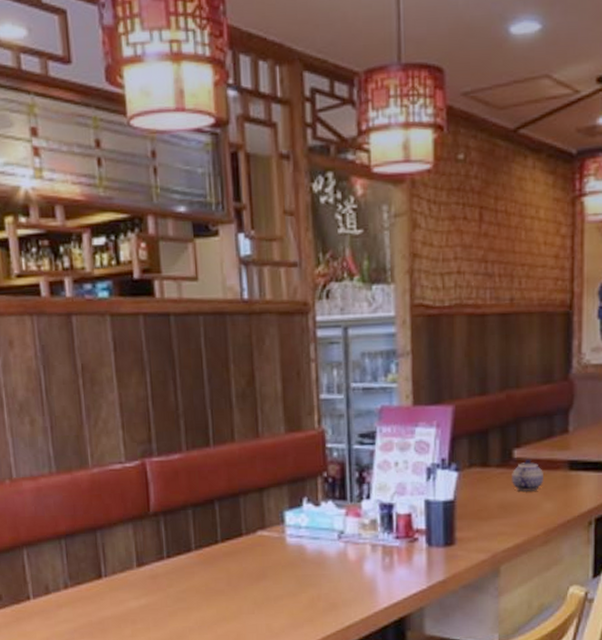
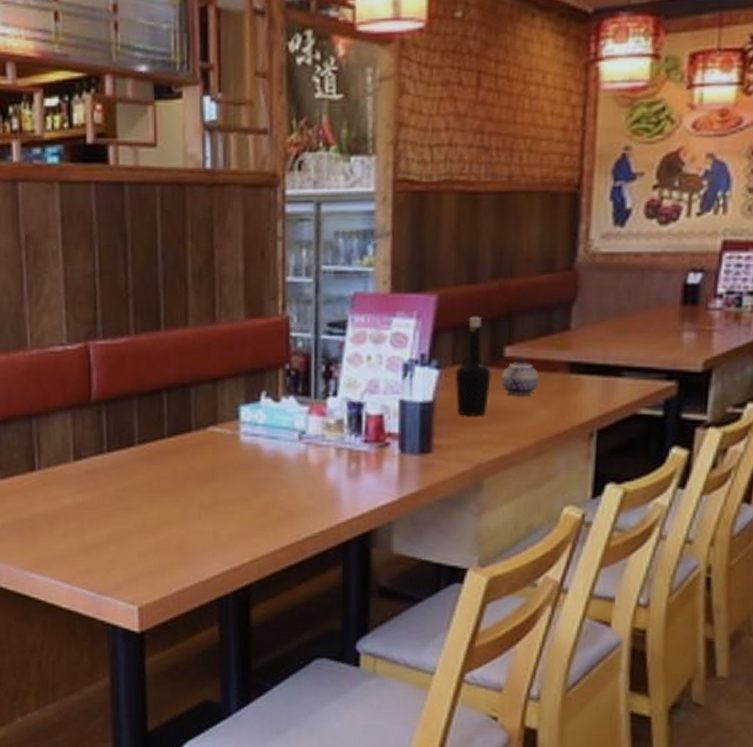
bottle: none [473,423,503,512] -> present [456,316,491,416]

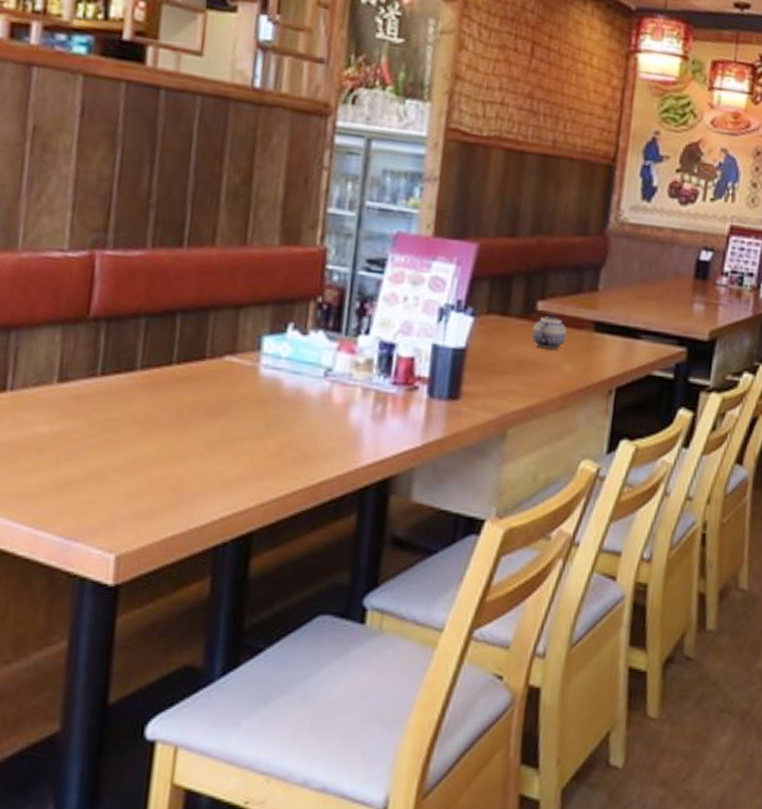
bottle: present [456,316,491,416] -> none [487,268,524,366]

